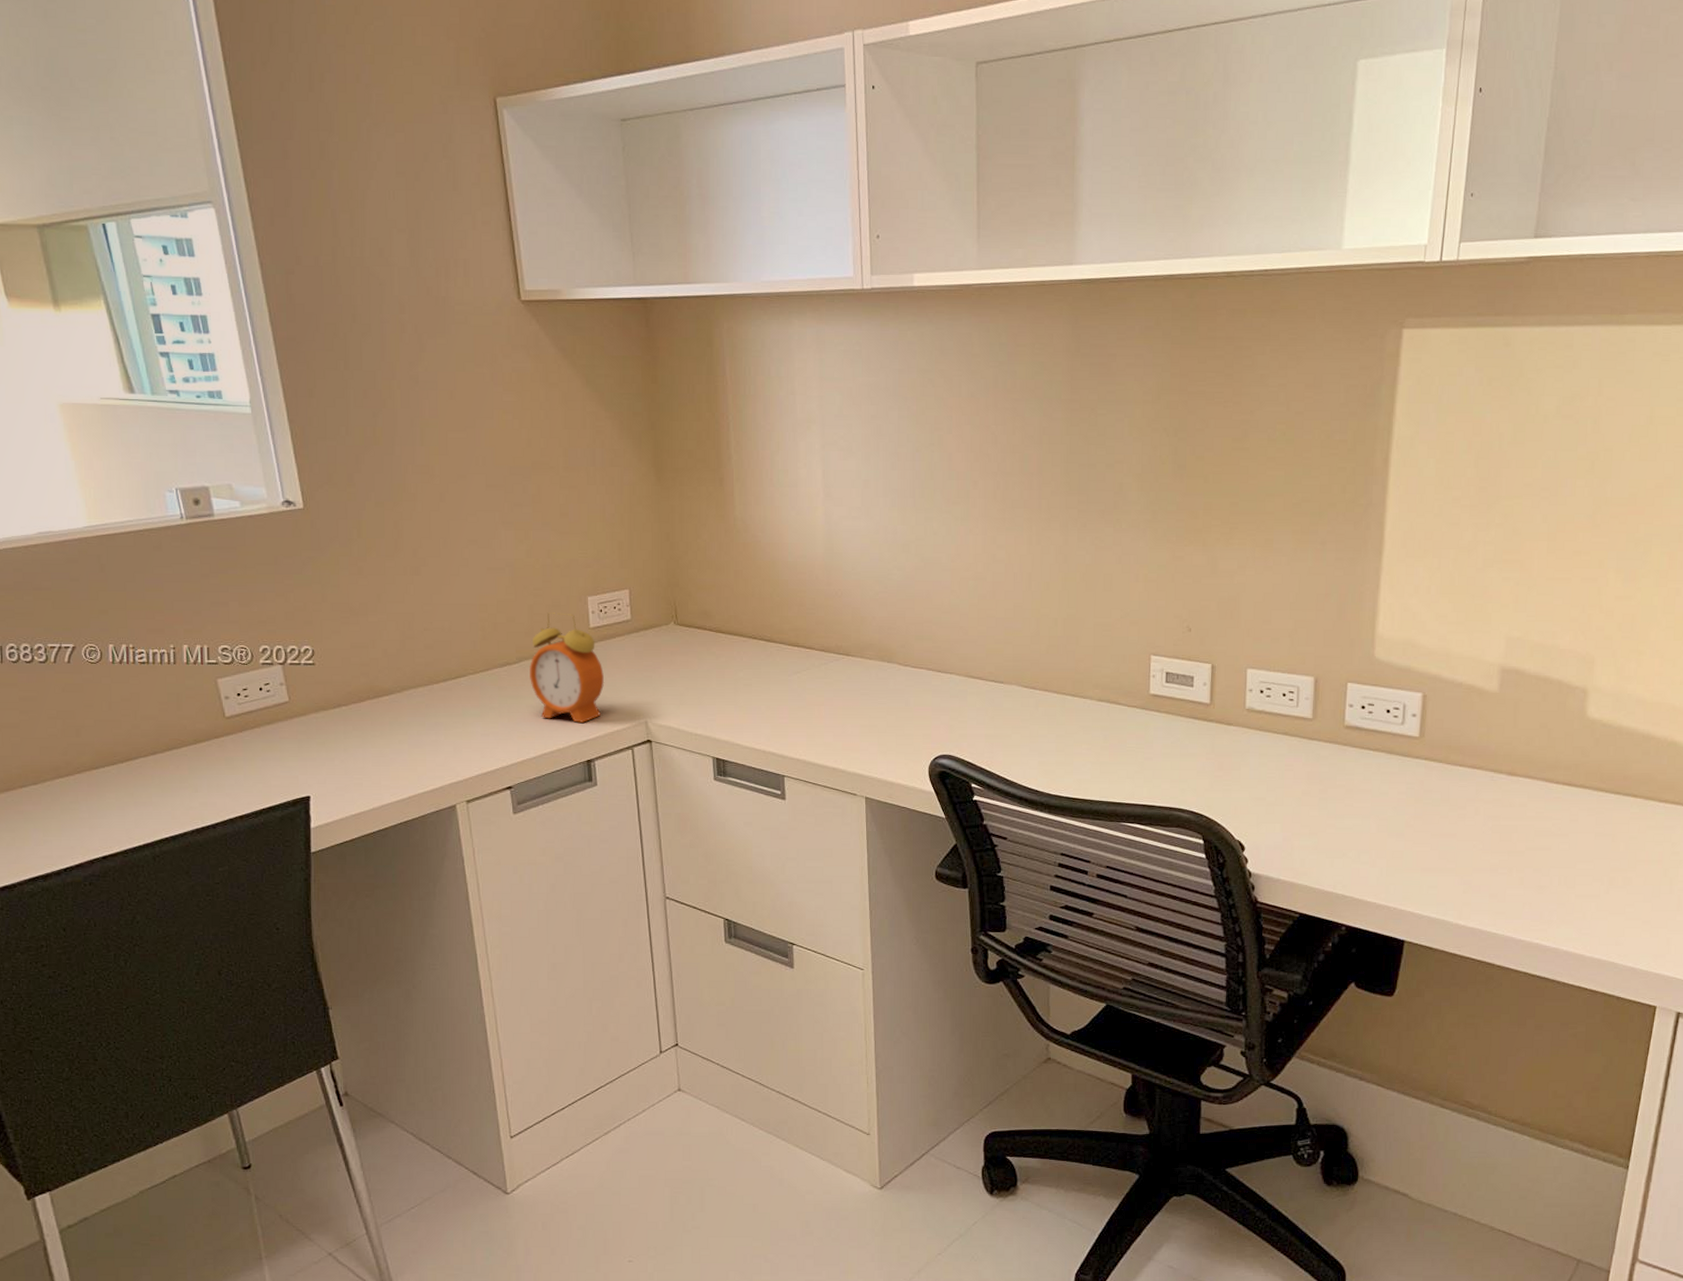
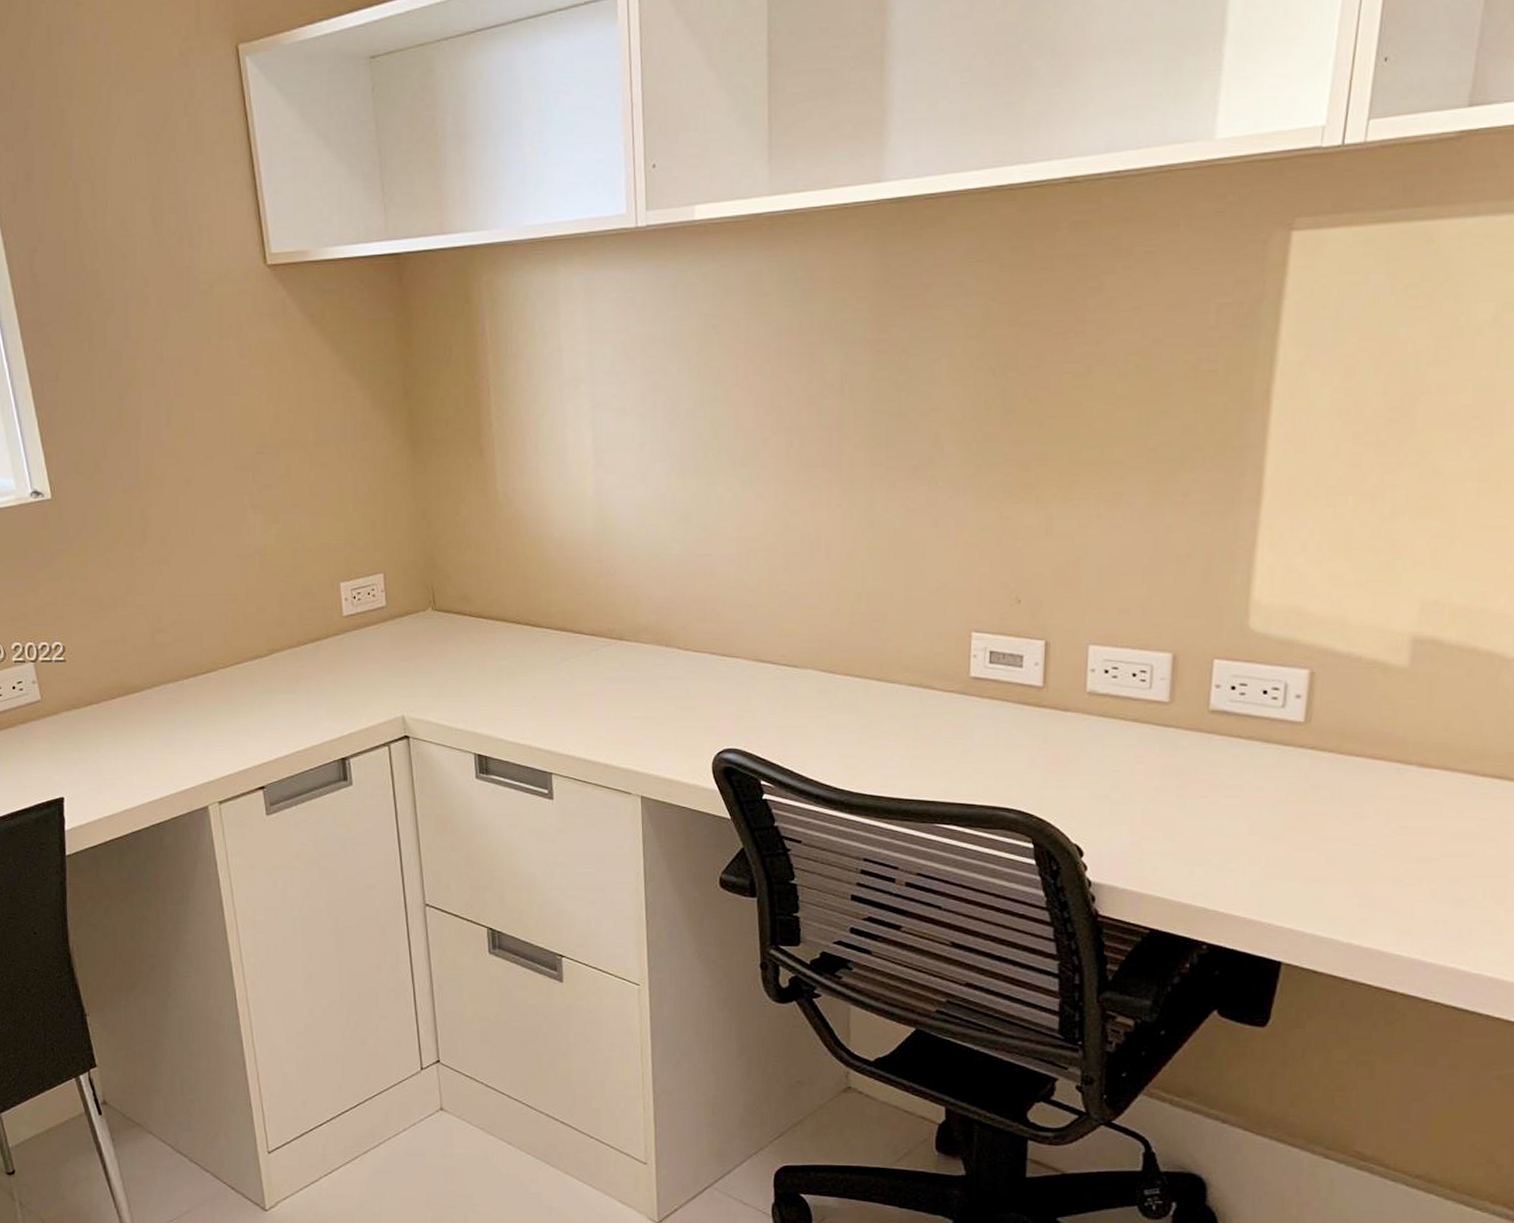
alarm clock: present [530,612,605,723] -> none [281,601,359,718]

